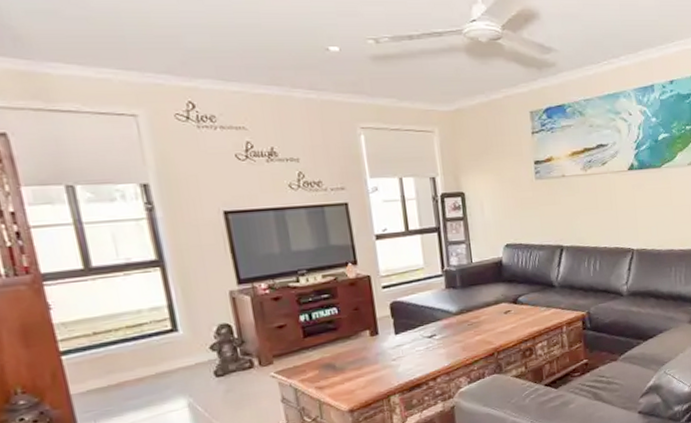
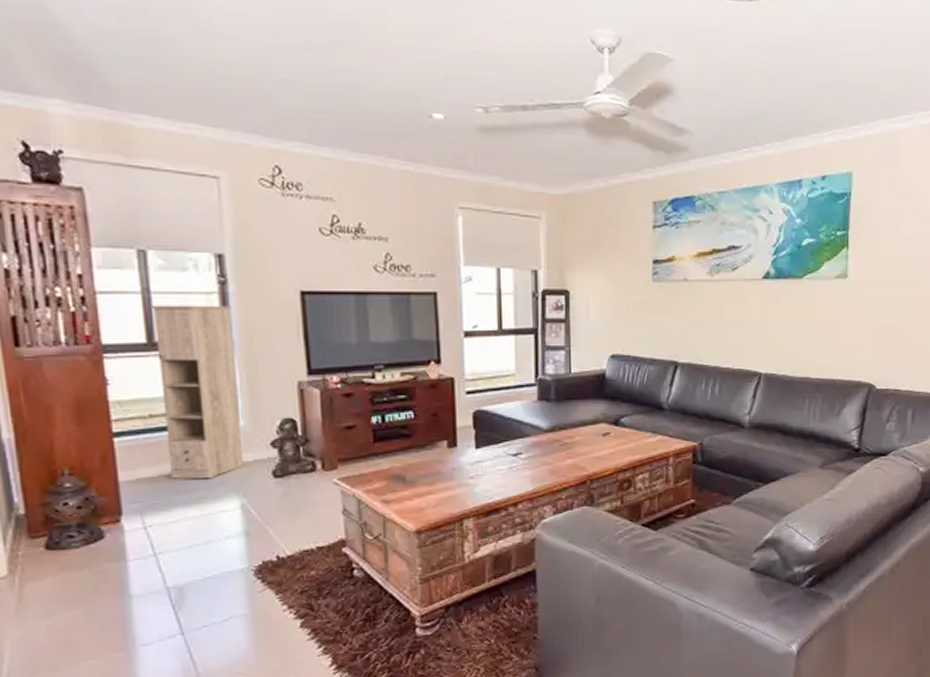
storage cabinet: none [83,229,187,387] -> present [150,305,244,480]

